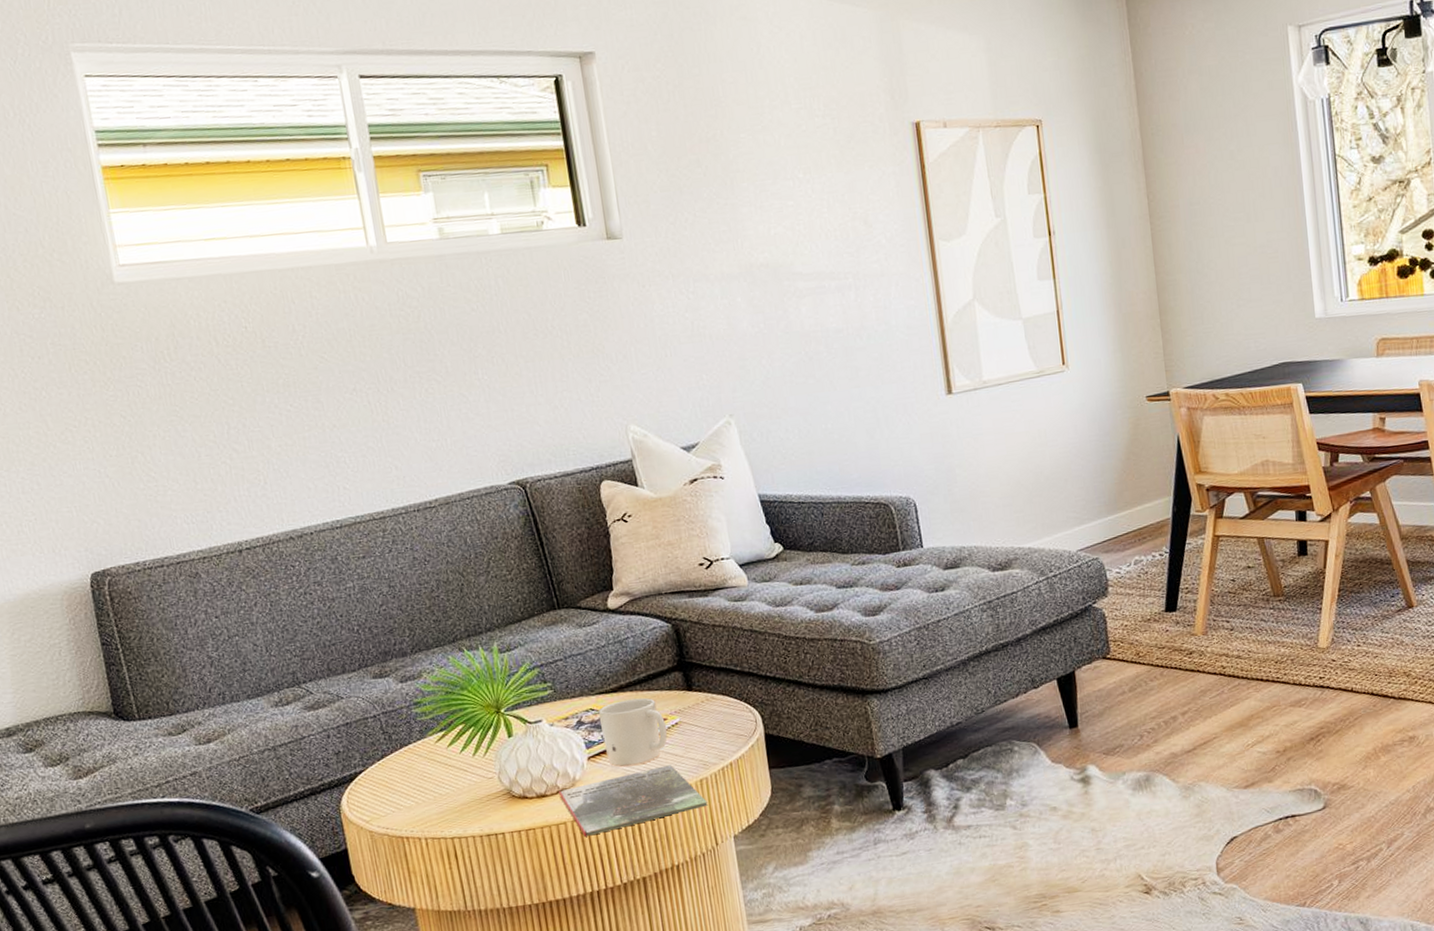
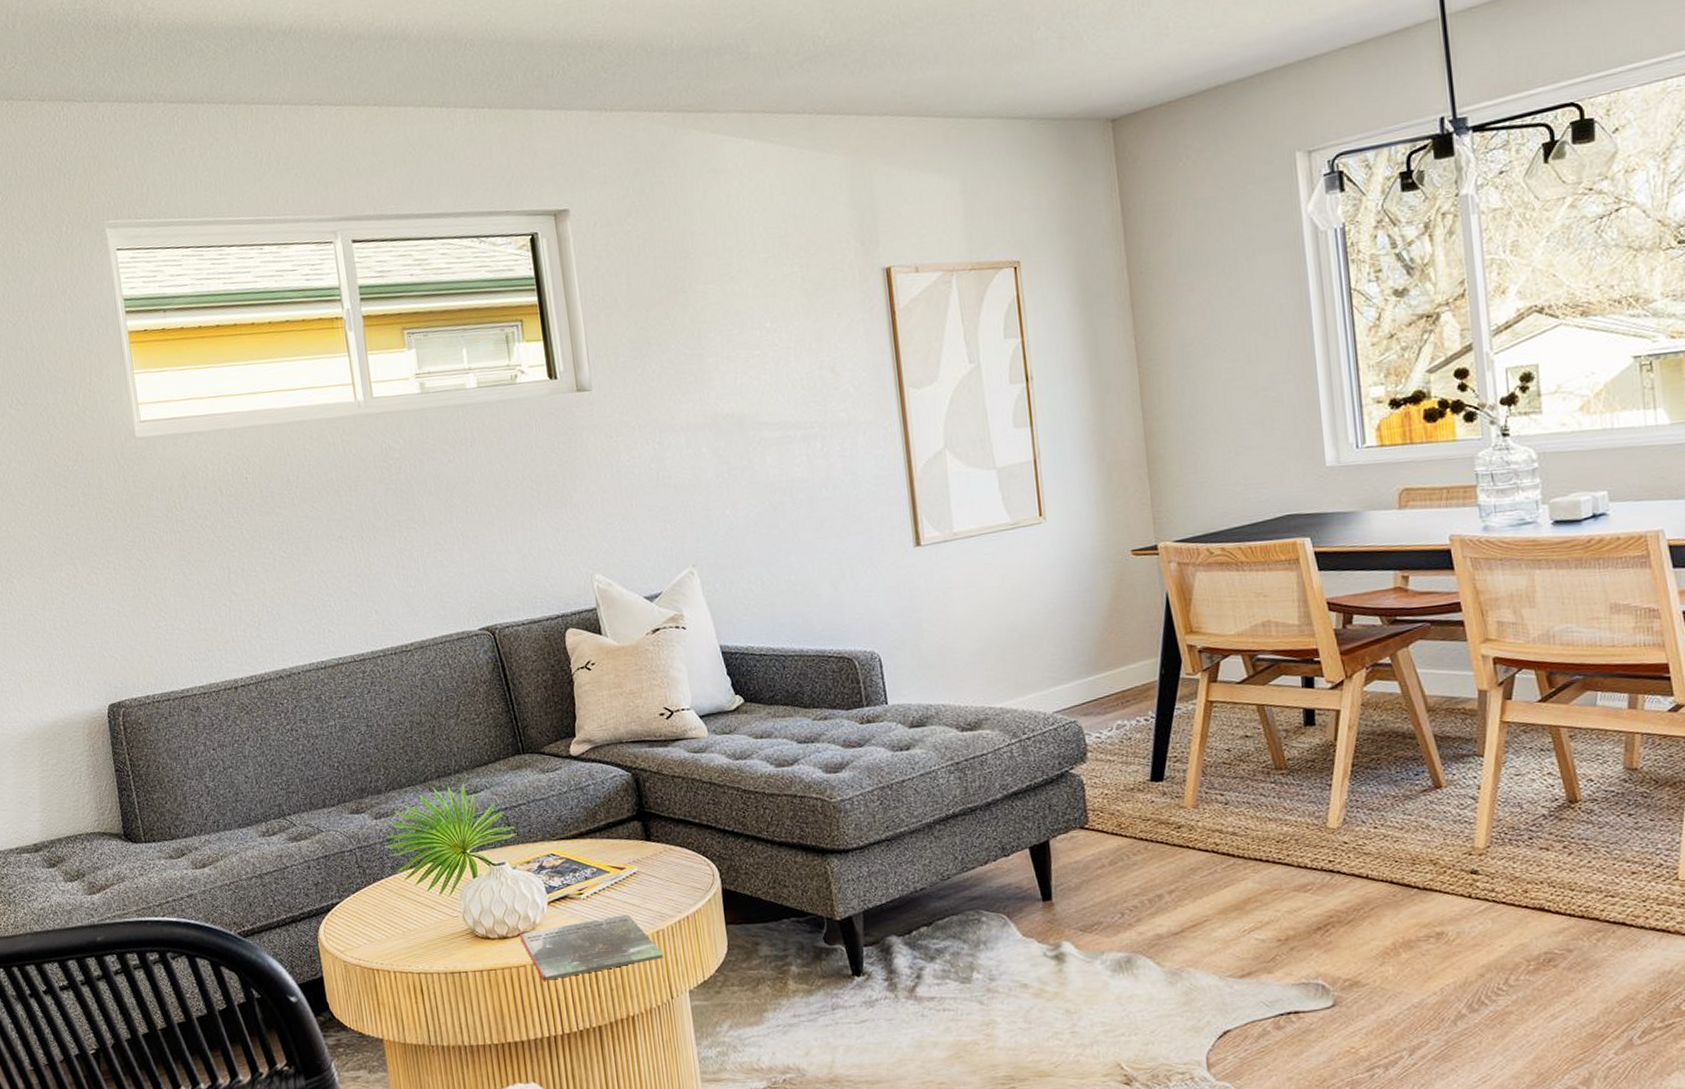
mug: present [598,697,668,767] -> none [558,845,626,914]

